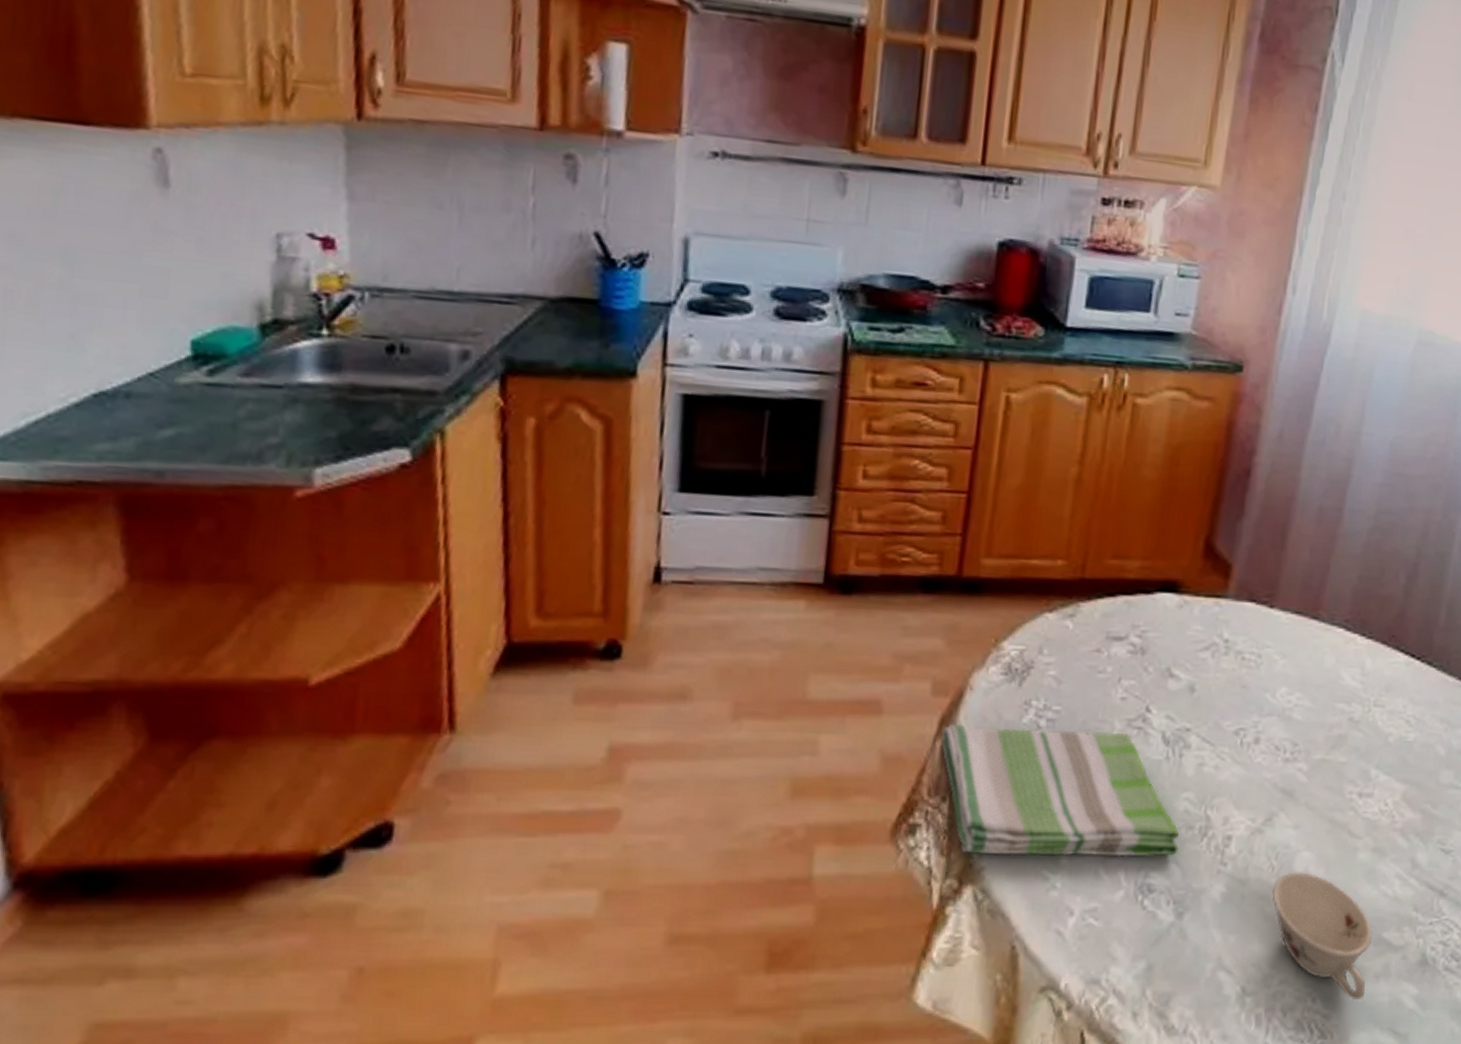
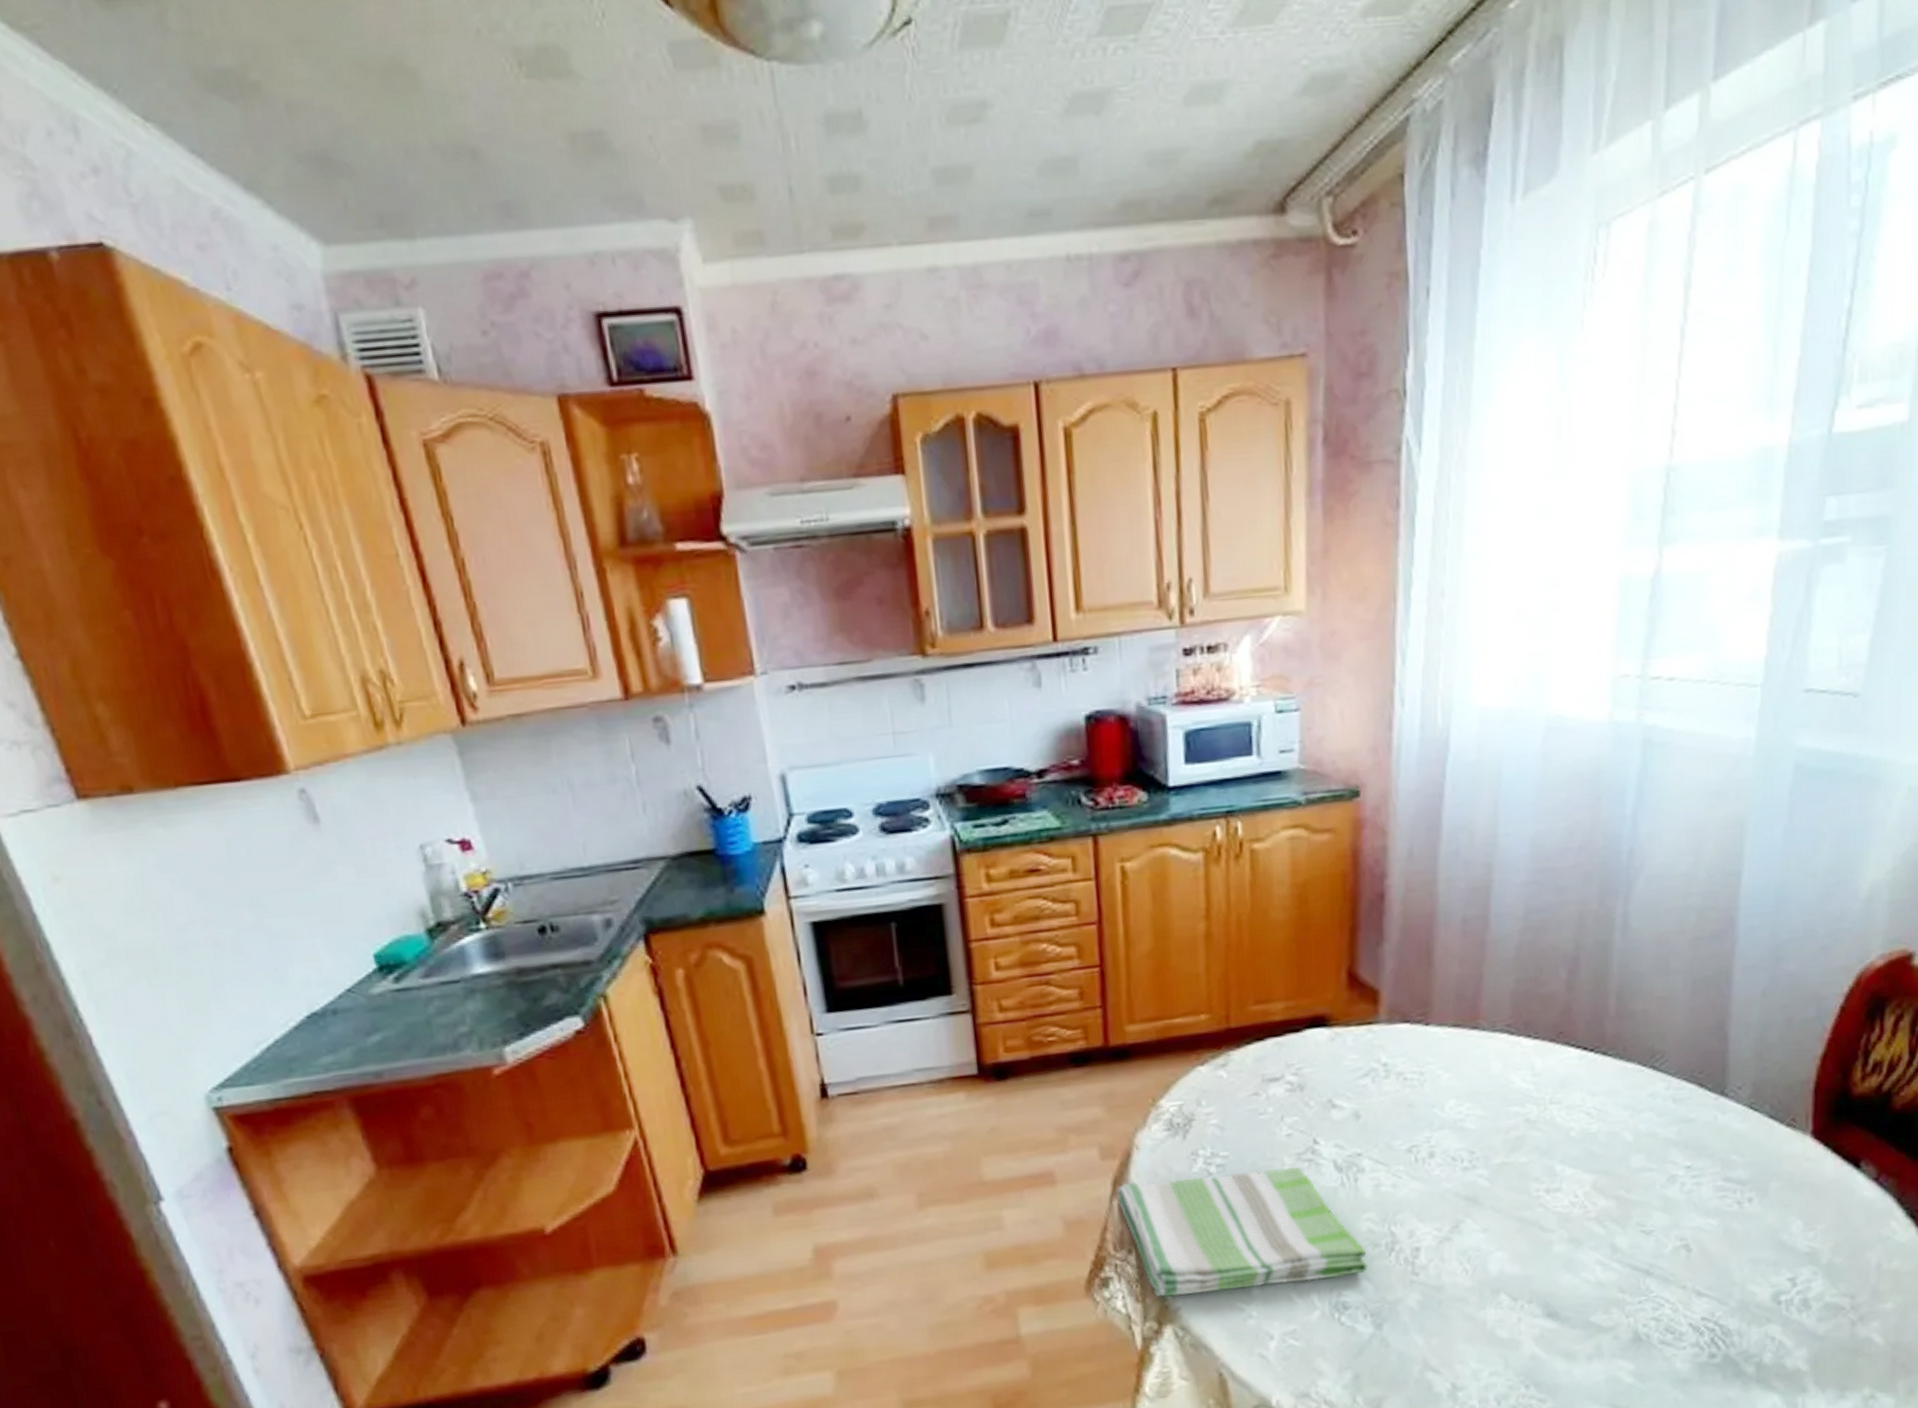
teacup: present [1272,872,1374,1001] -> none [1469,1270,1580,1382]

